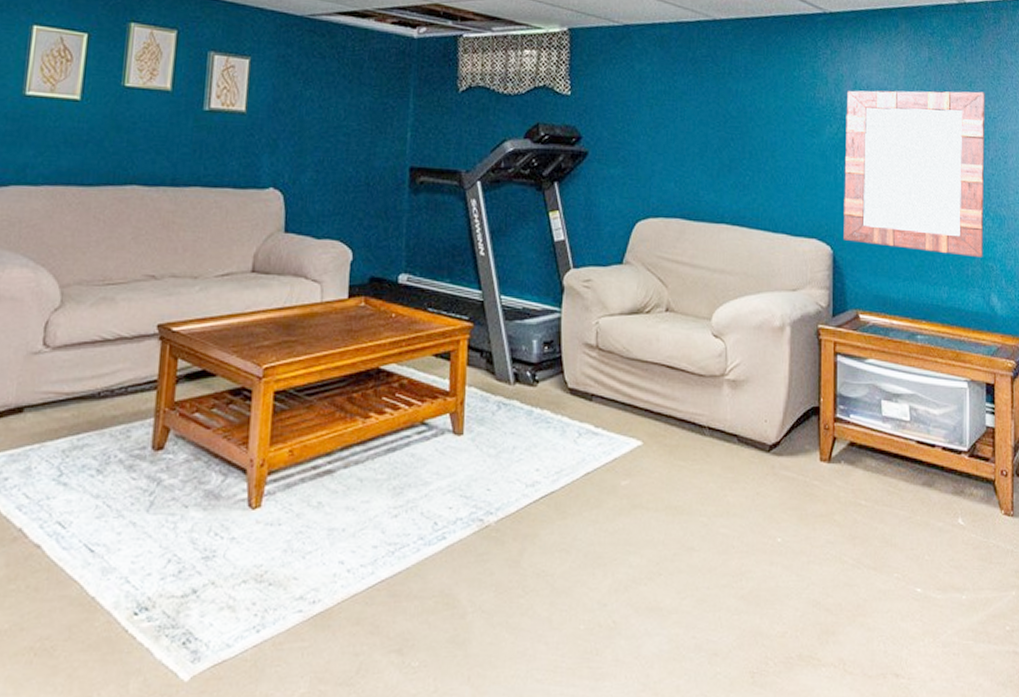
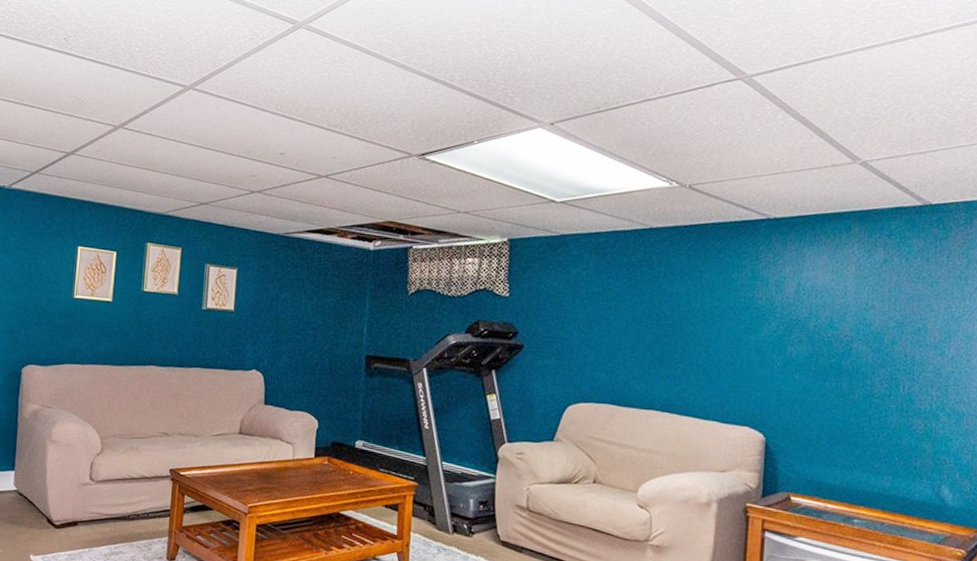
home mirror: present [844,90,985,257] -> none [778,291,949,451]

